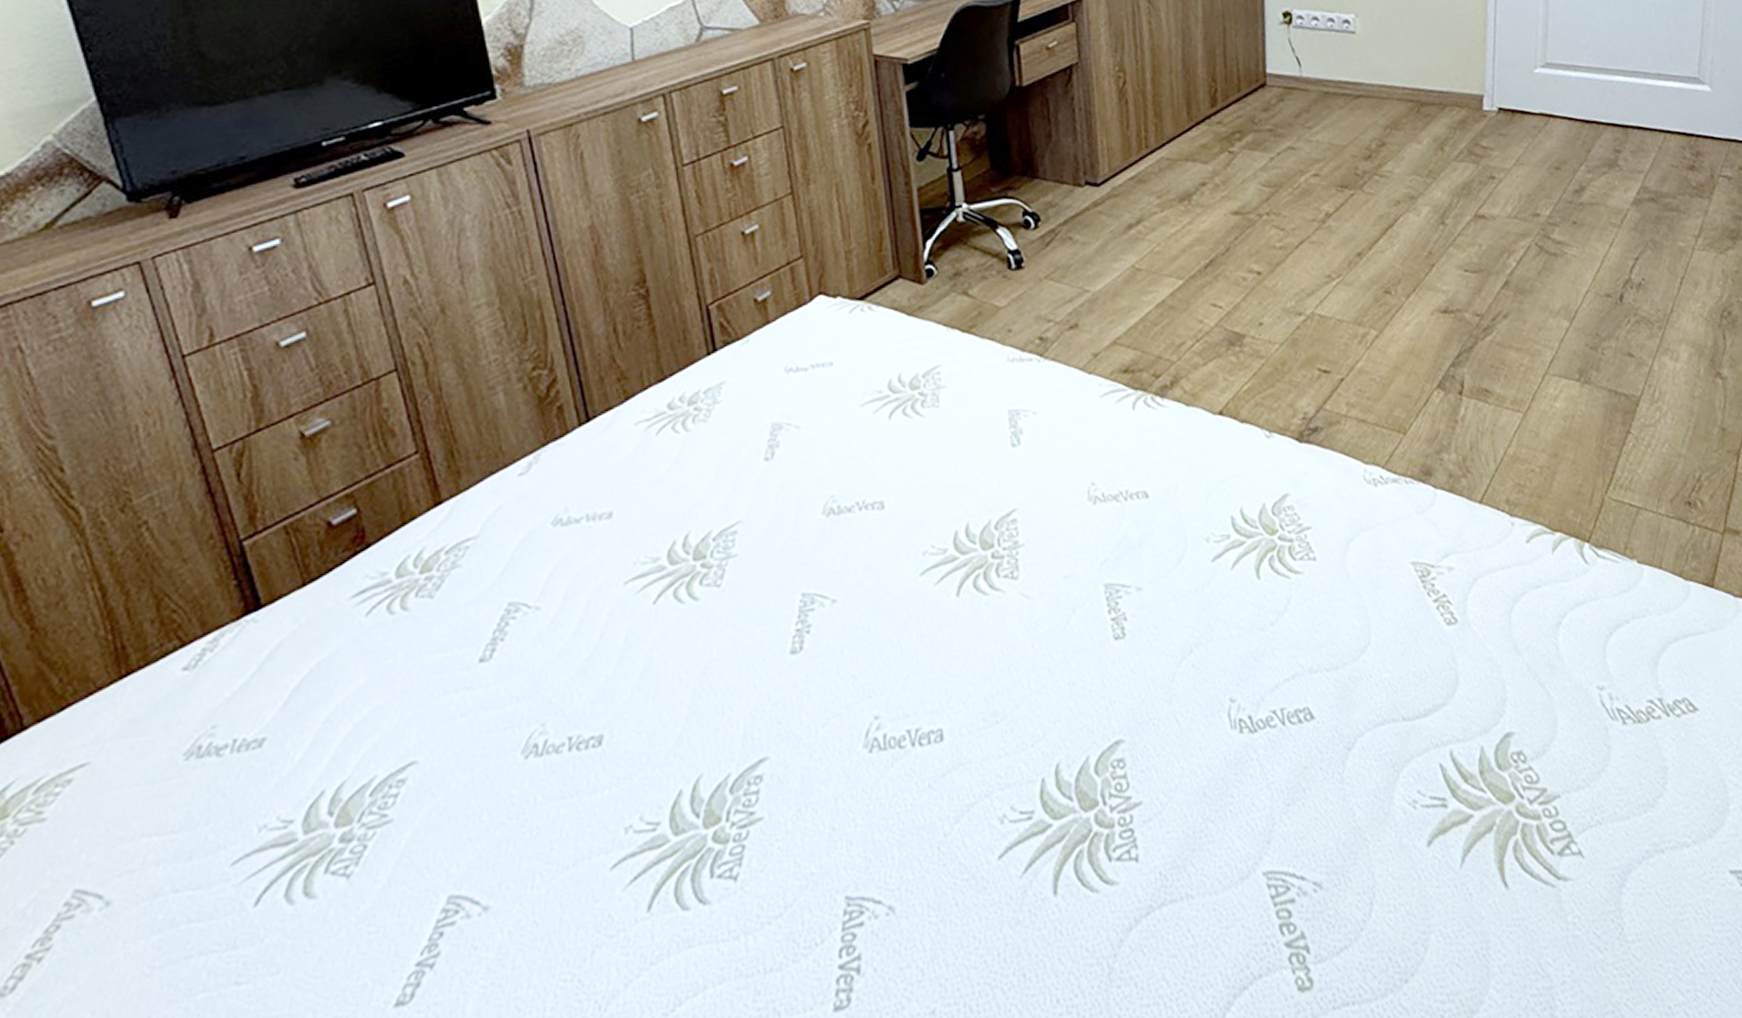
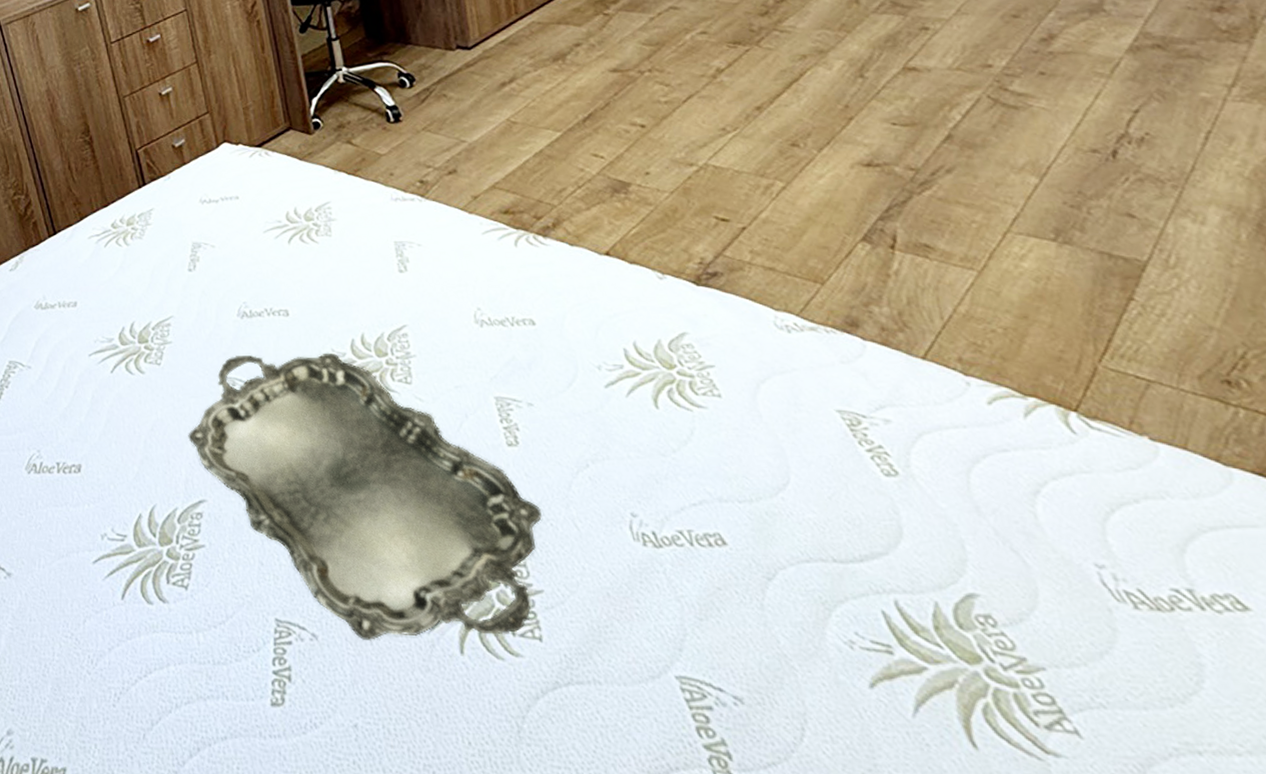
serving tray: none [750,550,1145,902] -> present [188,352,542,640]

